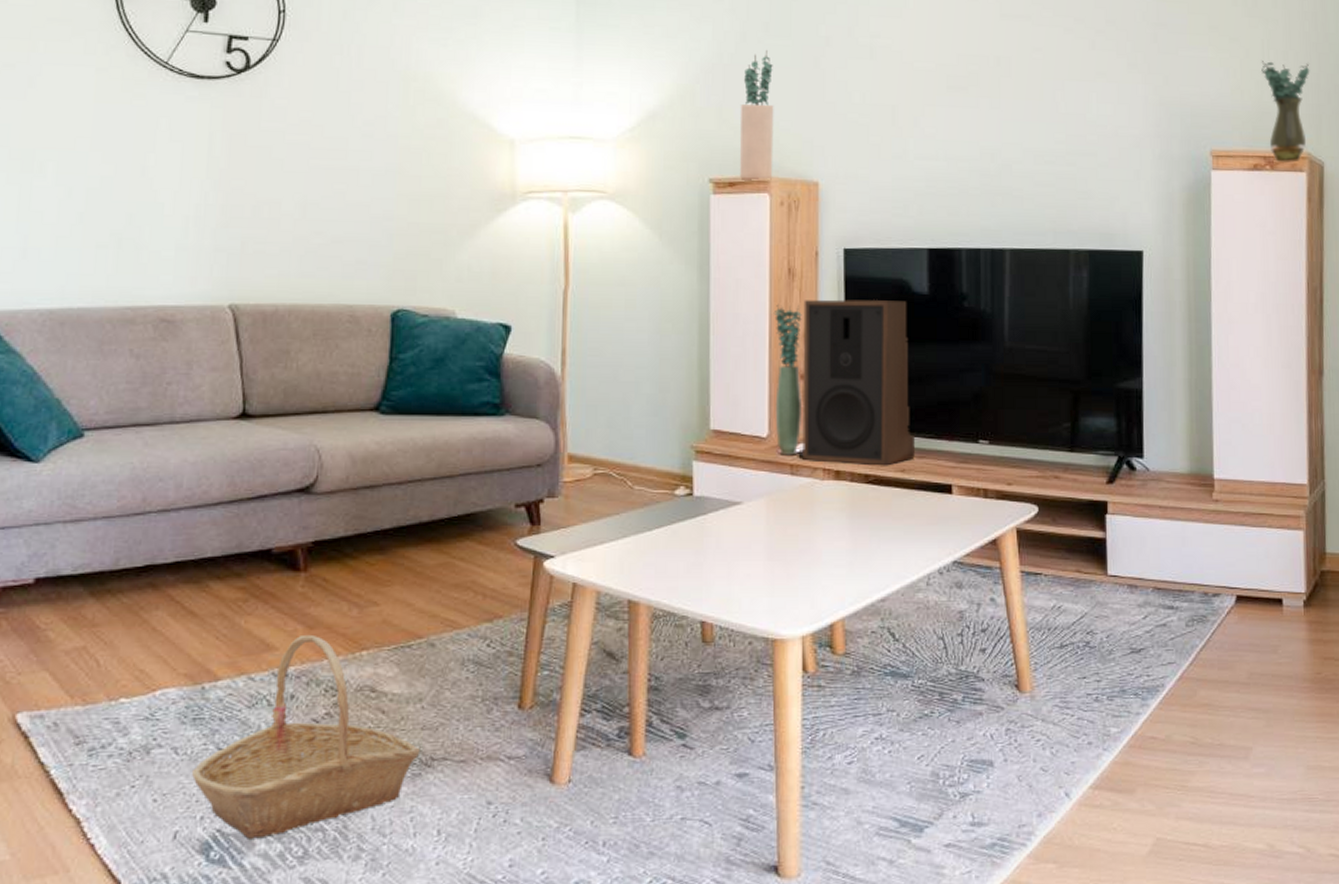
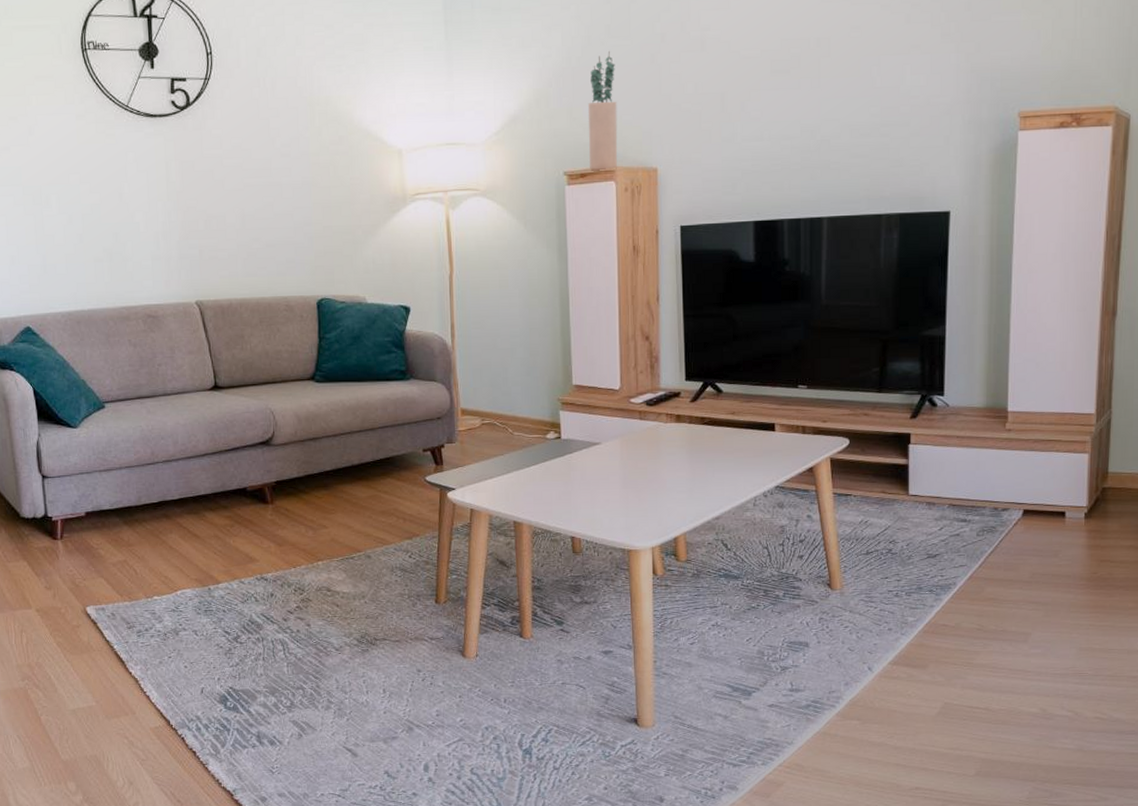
basket: present [192,634,421,839] -> none [209,550,367,694]
vase: present [773,304,802,455] -> none [621,277,647,404]
speaker: present [802,299,915,466] -> none [647,269,743,410]
vase: present [1261,61,1310,163] -> none [1073,18,1123,118]

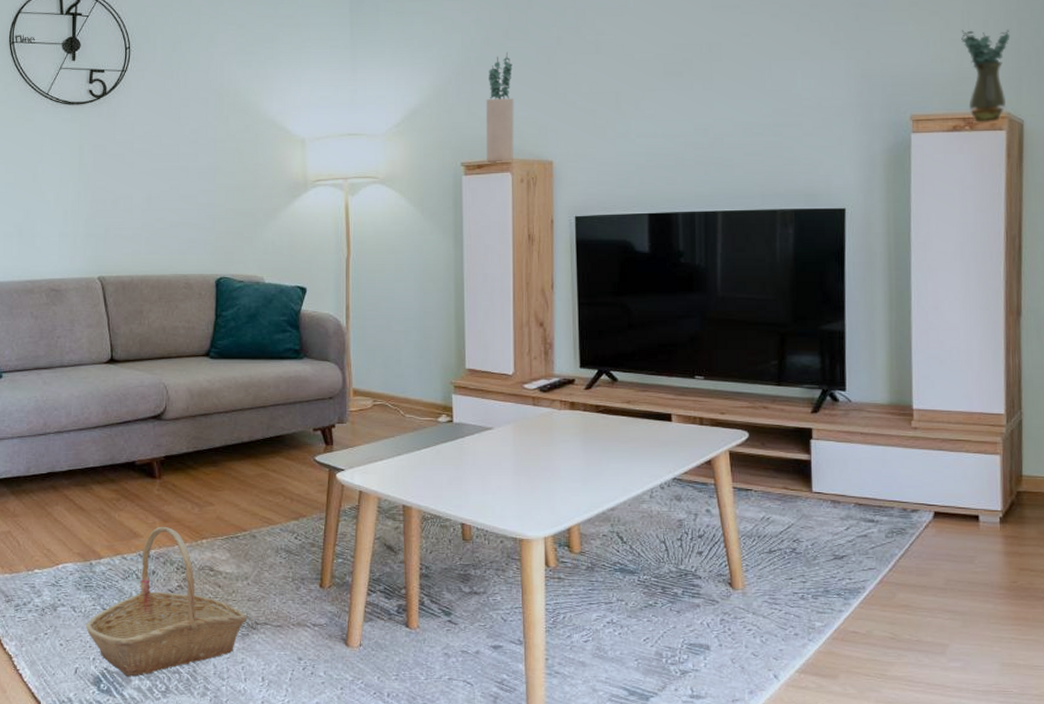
basket: none [209,550,367,694] -> present [86,526,248,677]
vase: none [1073,18,1123,118] -> present [961,29,1011,122]

